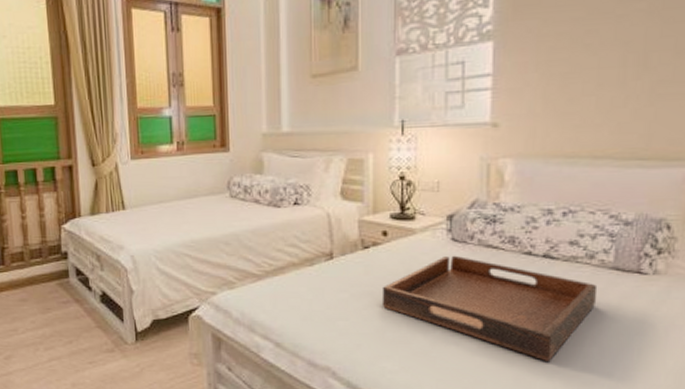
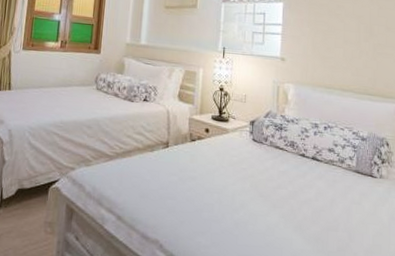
serving tray: present [382,255,598,361] -> none [201,152,347,243]

